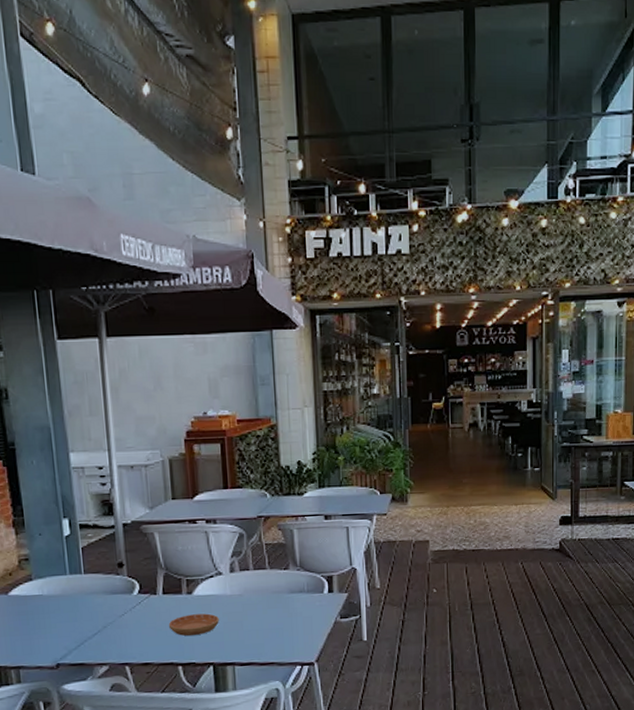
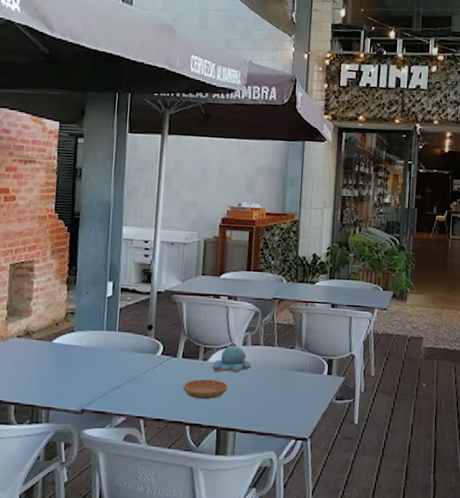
candle: none [198,572,243,604] -> present [212,344,251,372]

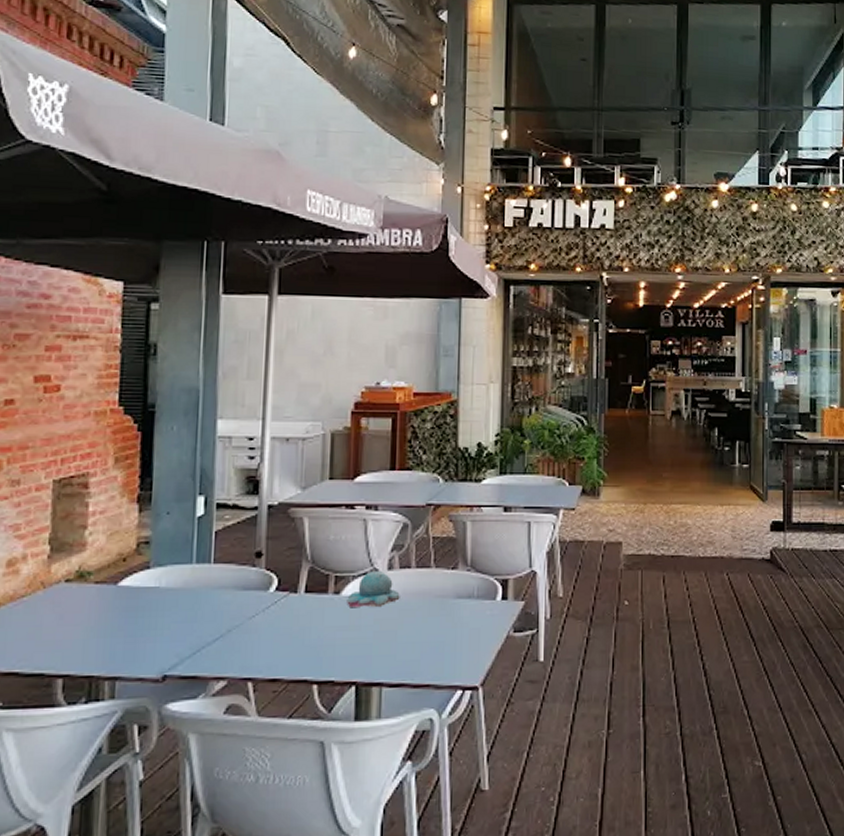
saucer: present [183,379,228,399] -> none [307,619,369,646]

